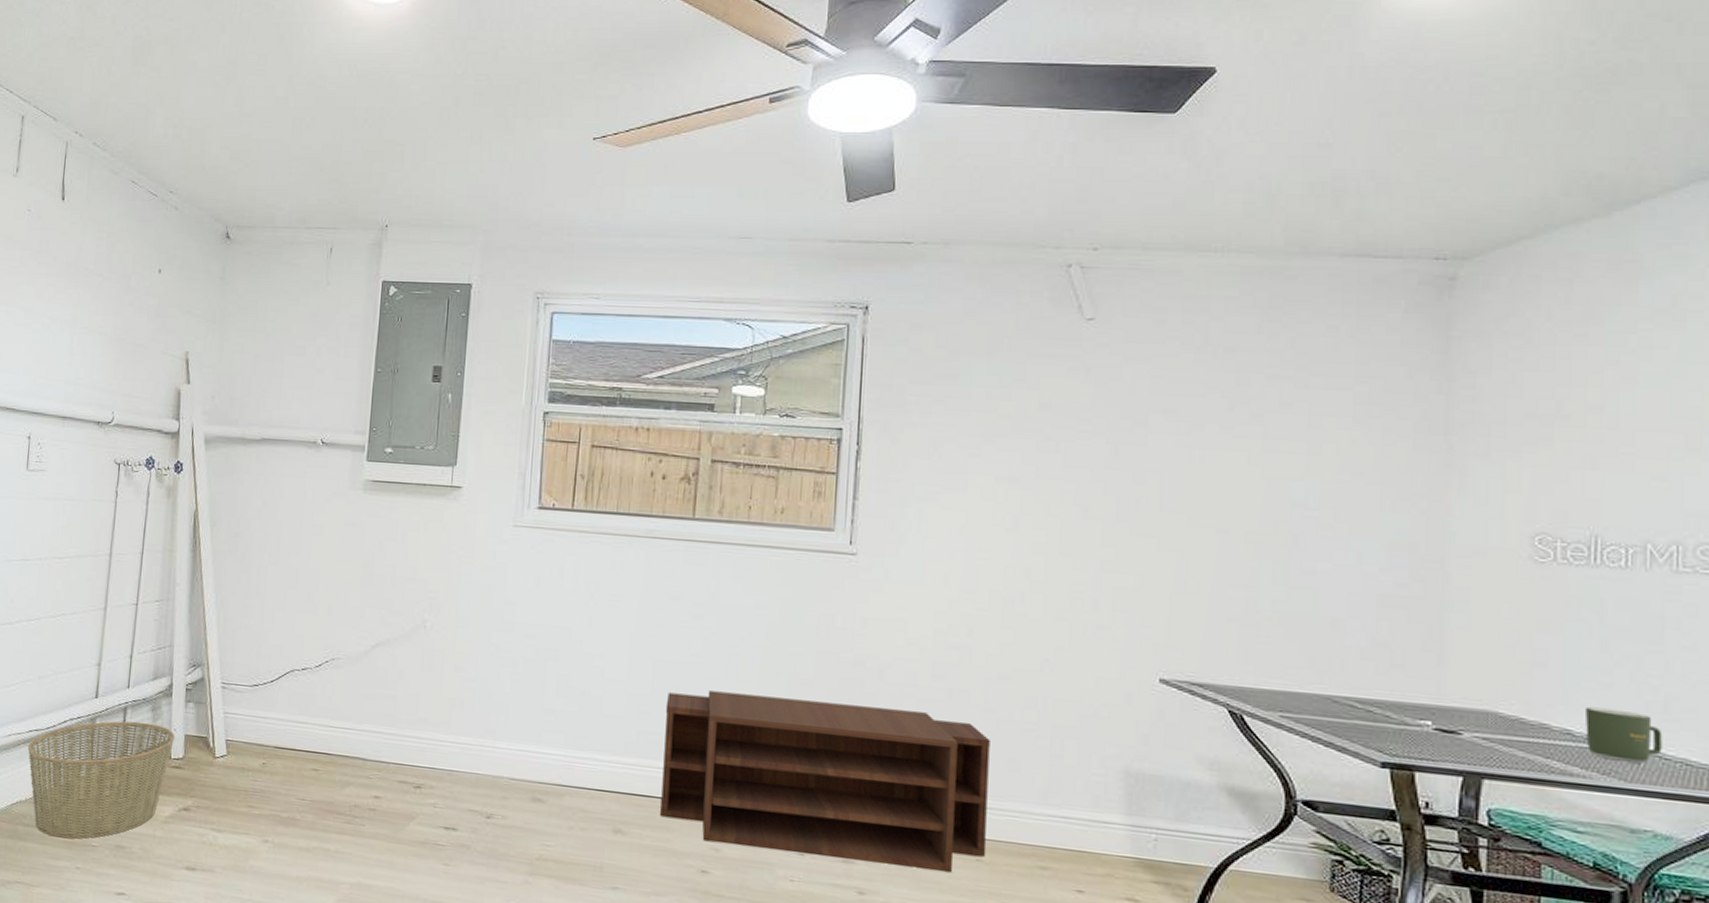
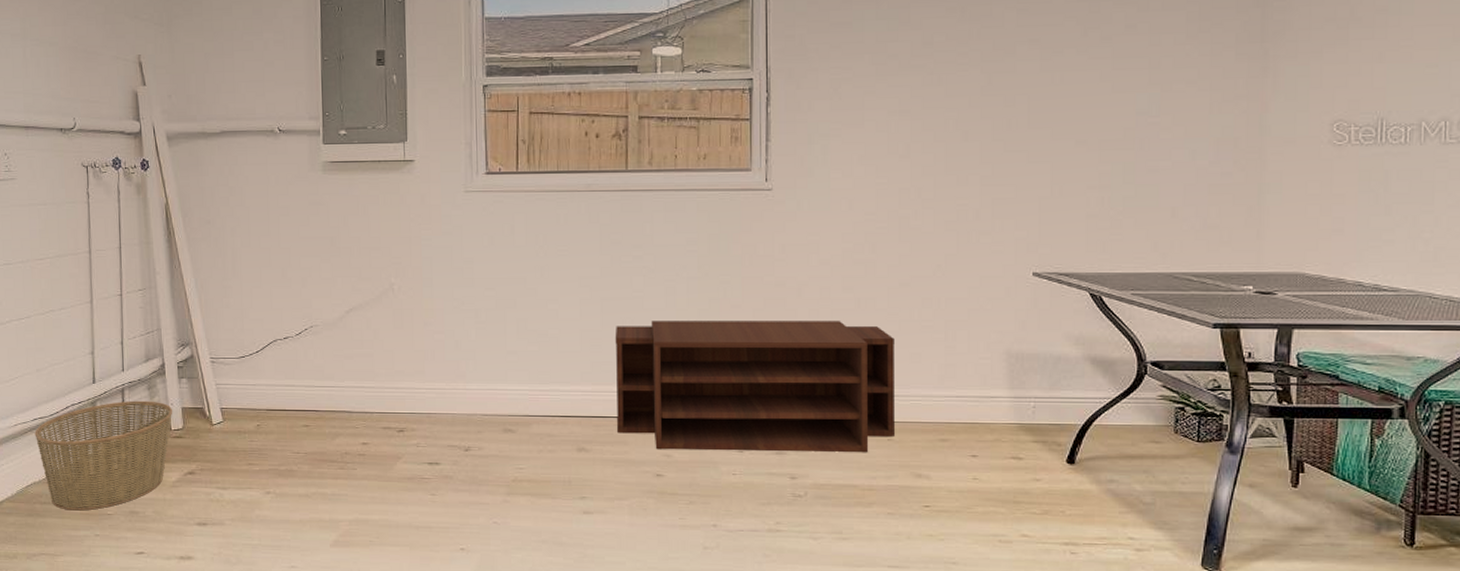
mug: present [1585,706,1663,763] -> none [1373,261,1432,303]

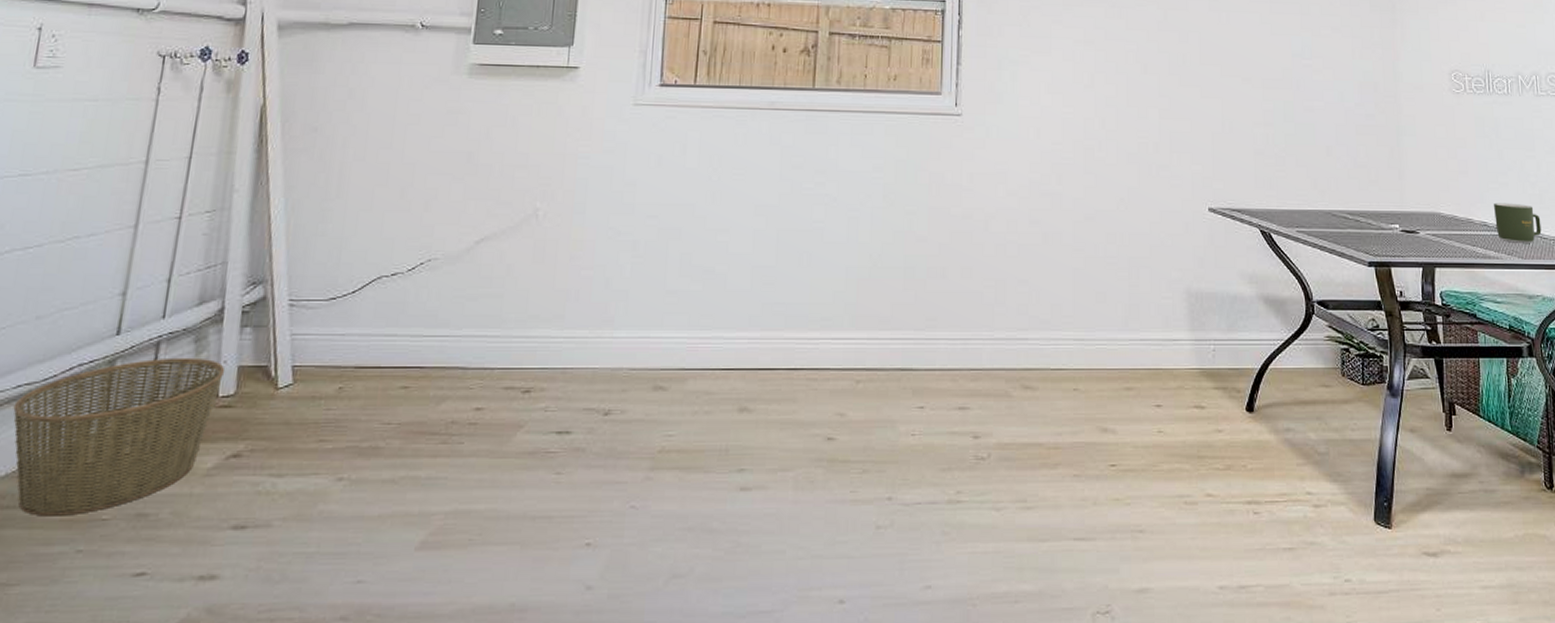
storage shelf: present [615,321,894,452] -> none [786,255,1080,408]
mug: none [1373,261,1432,303] -> present [1494,202,1542,243]

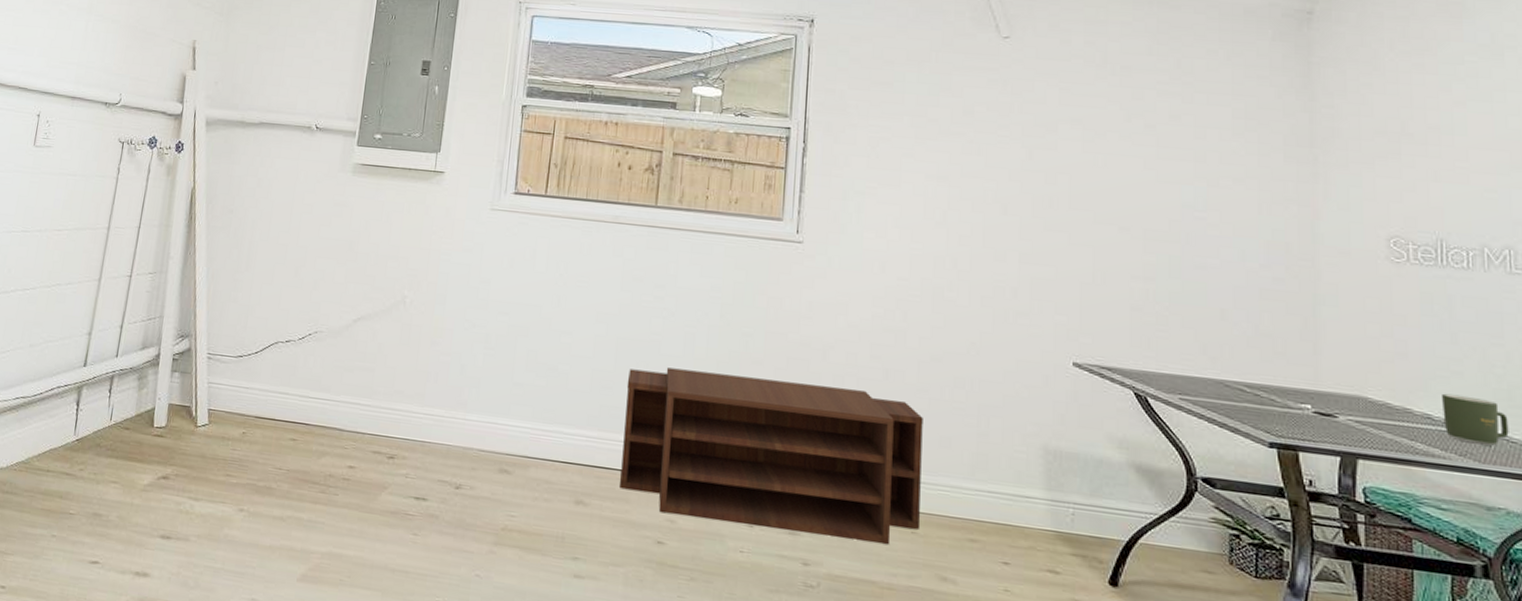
basket: present [13,357,225,517] -> none [12,389,159,507]
storage shelf: none [786,255,1080,408] -> present [620,367,923,544]

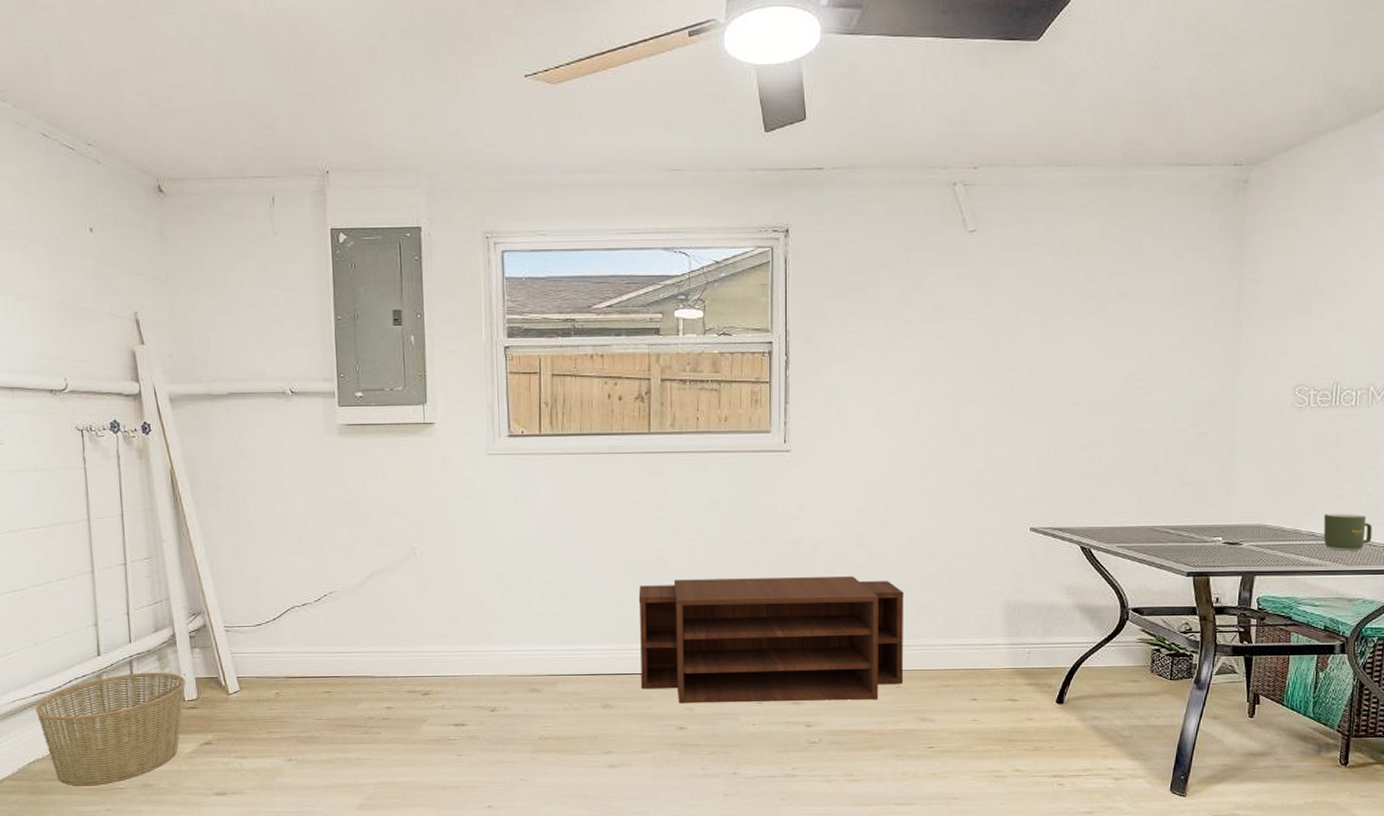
basket: none [12,389,159,507] -> present [35,672,186,786]

